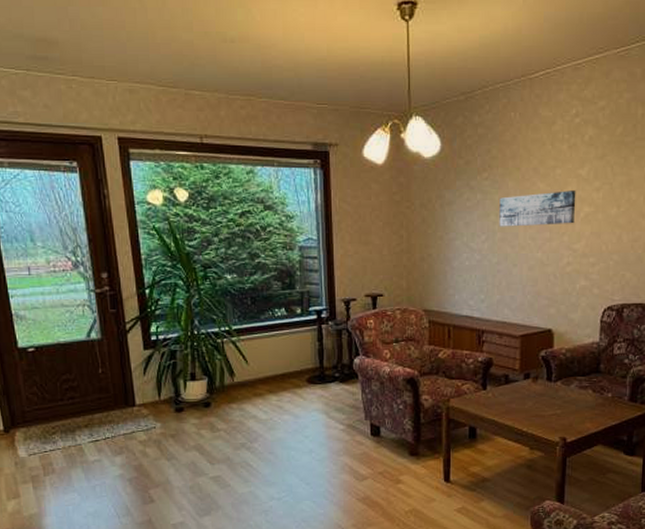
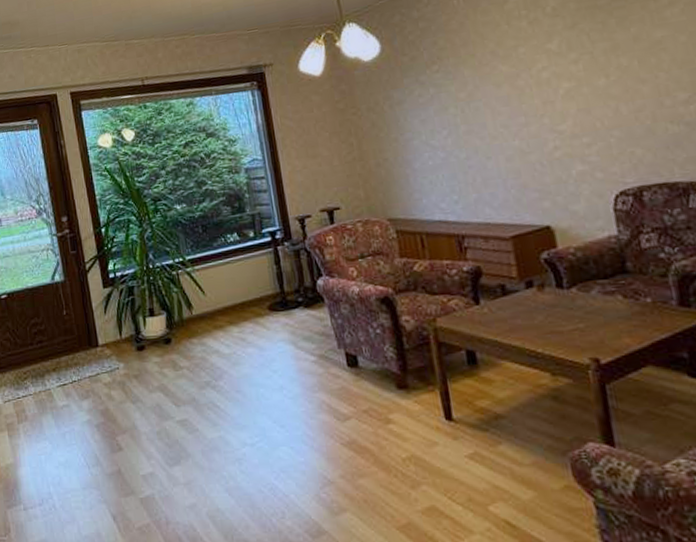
wall art: present [499,191,576,227] -> none [456,67,554,119]

